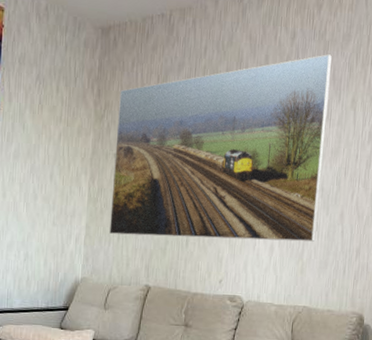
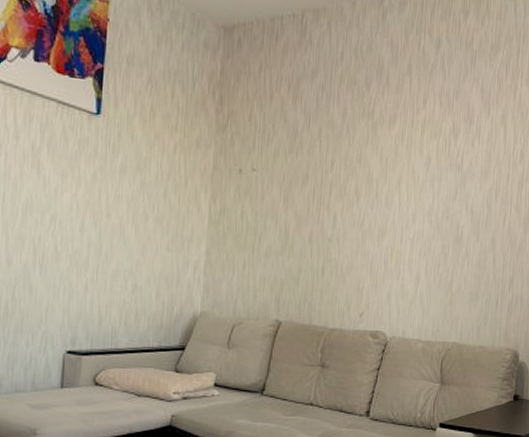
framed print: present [109,54,332,242] -> none [234,65,480,271]

